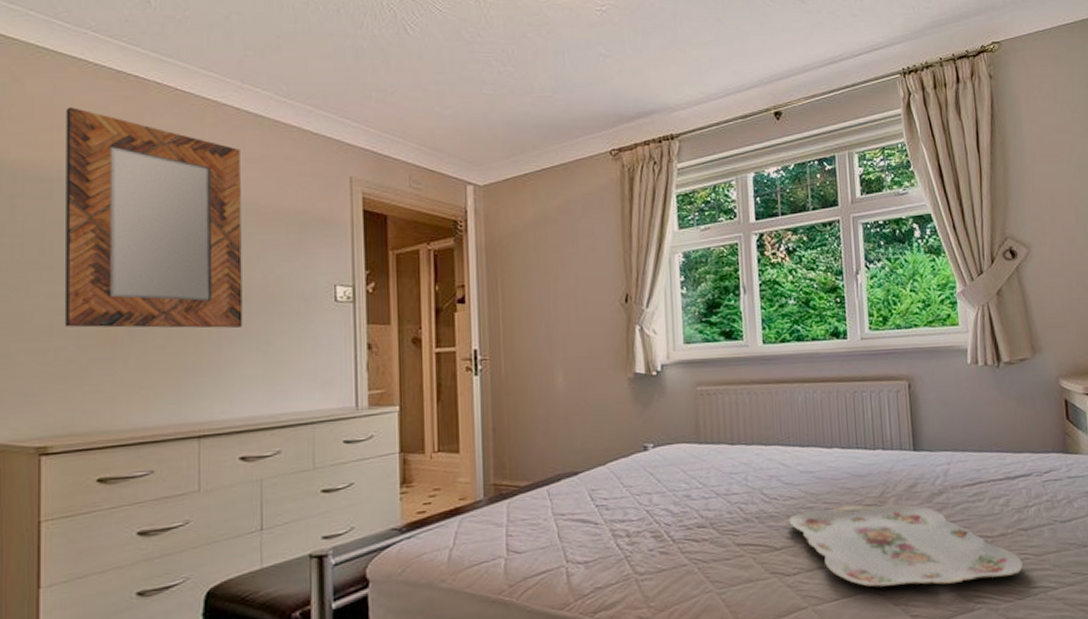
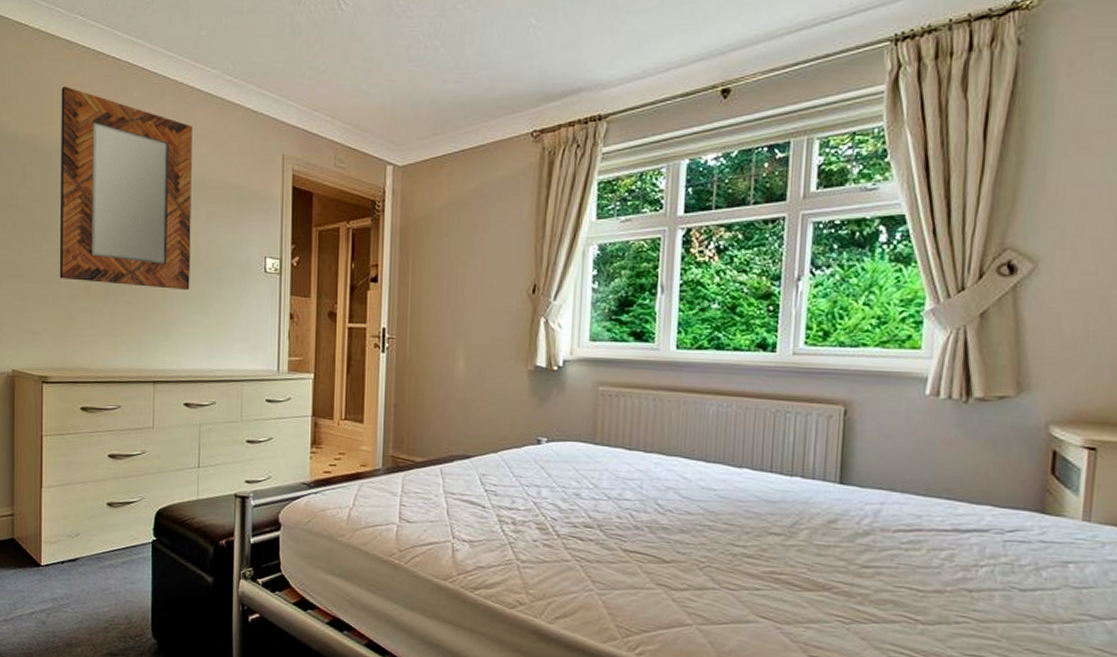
serving tray: present [788,504,1023,587] -> none [681,528,959,638]

